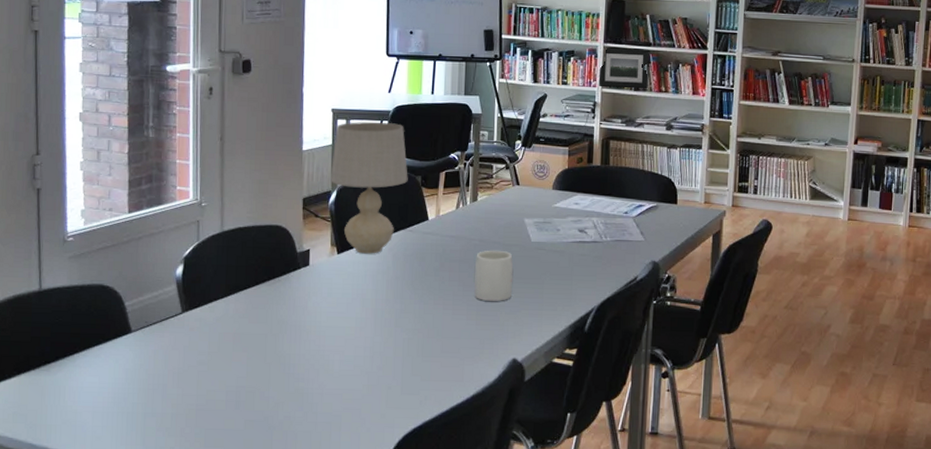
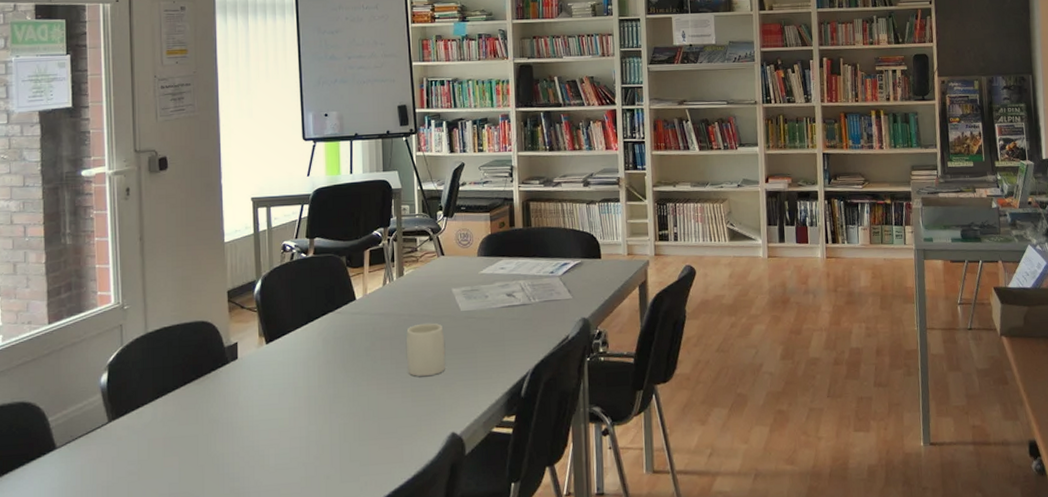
table lamp: present [331,121,408,254] -> none [254,206,333,341]
picture frame: present [599,47,649,89] -> none [514,110,562,150]

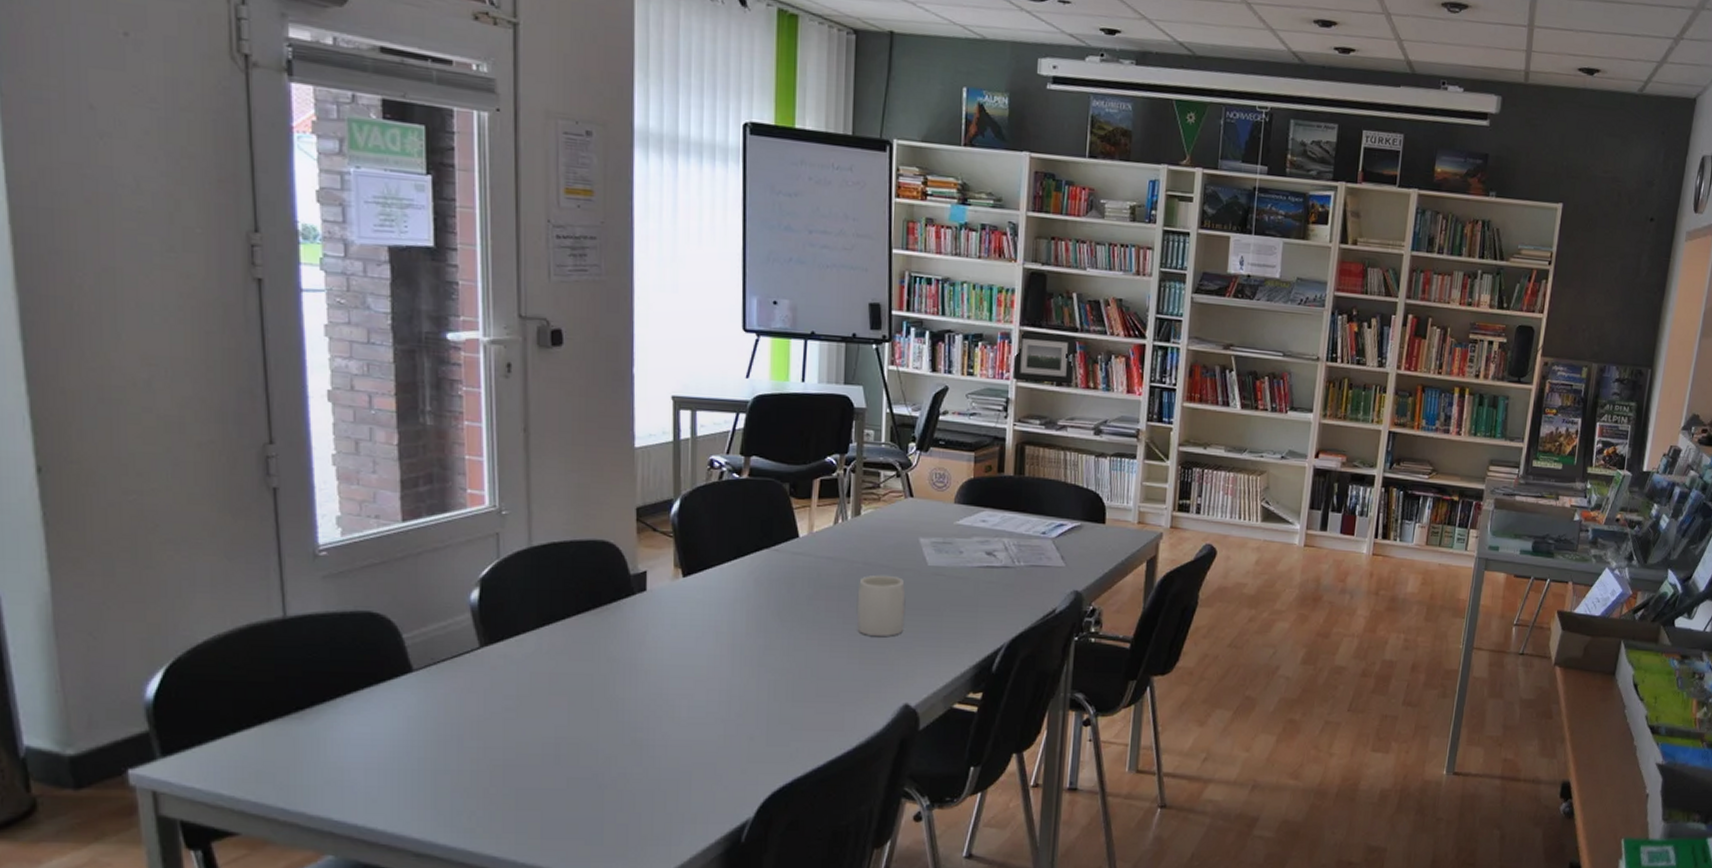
picture frame: none [514,110,562,150] -> present [1014,331,1076,385]

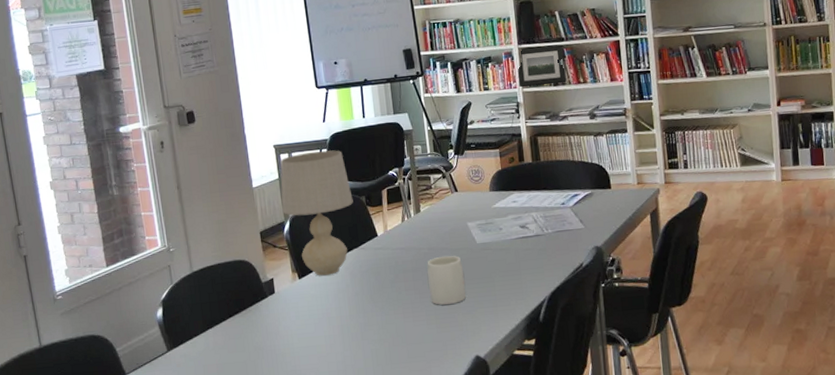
table lamp: none [672,413,773,578] -> present [280,150,354,276]

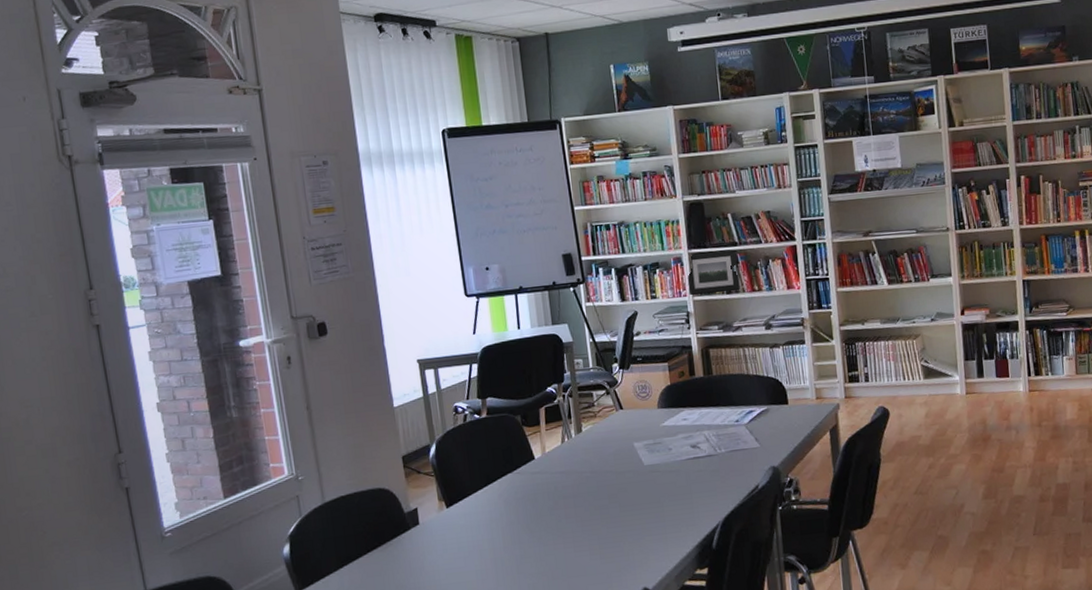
table lamp: present [280,150,354,276] -> none [424,365,508,504]
mug: present [427,255,466,306] -> none [589,479,633,534]

